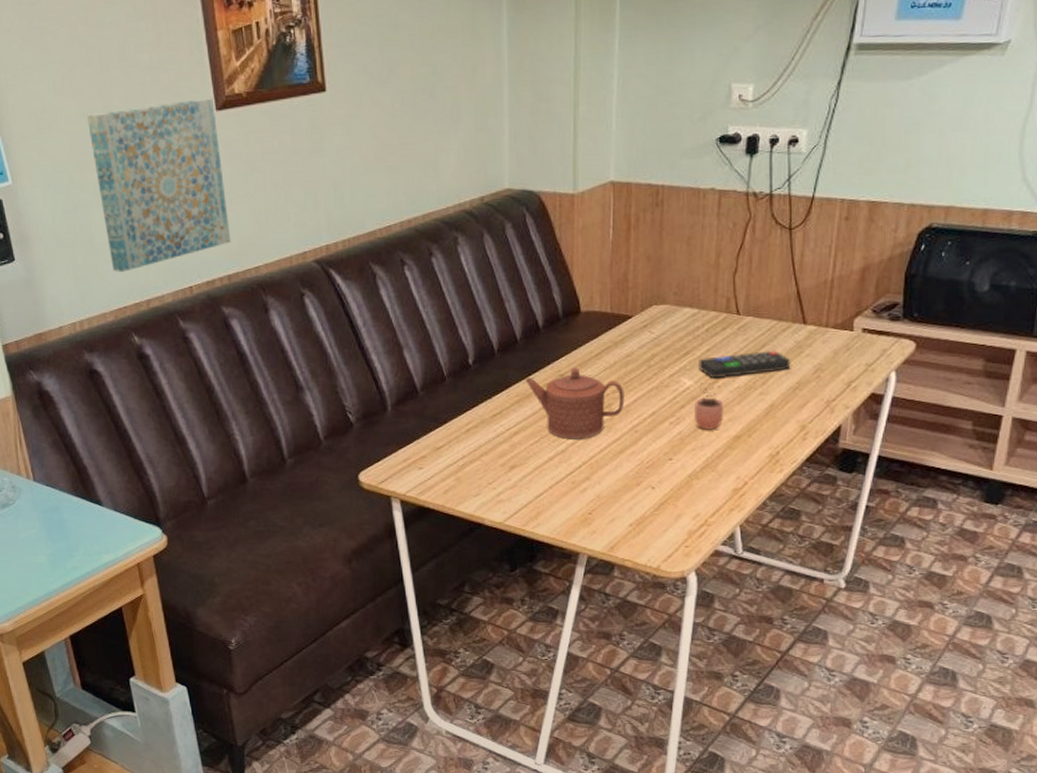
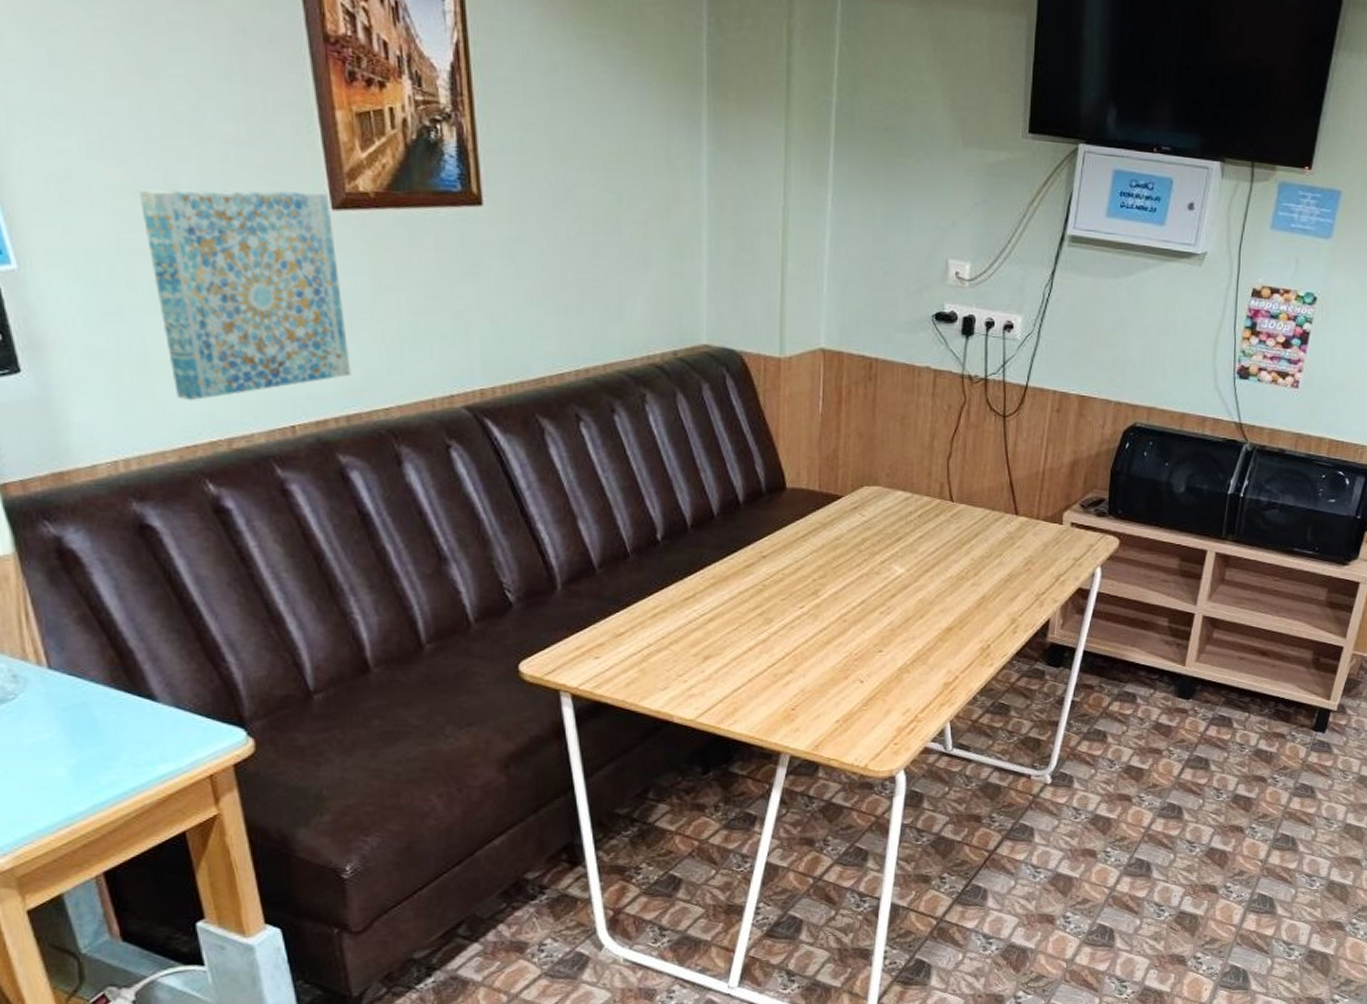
teapot: present [525,367,625,439] -> none [723,549,832,628]
cocoa: present [695,381,724,430] -> none [906,570,936,621]
remote control: present [699,350,791,378] -> none [911,540,1003,567]

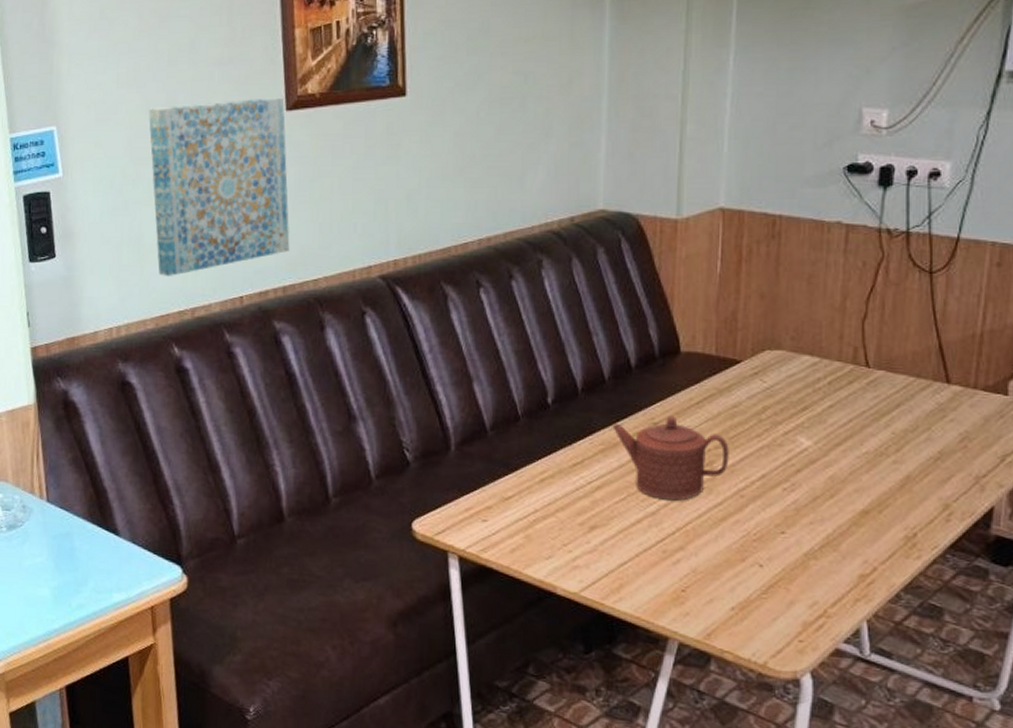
teapot: none [723,549,832,628] -> present [612,416,729,501]

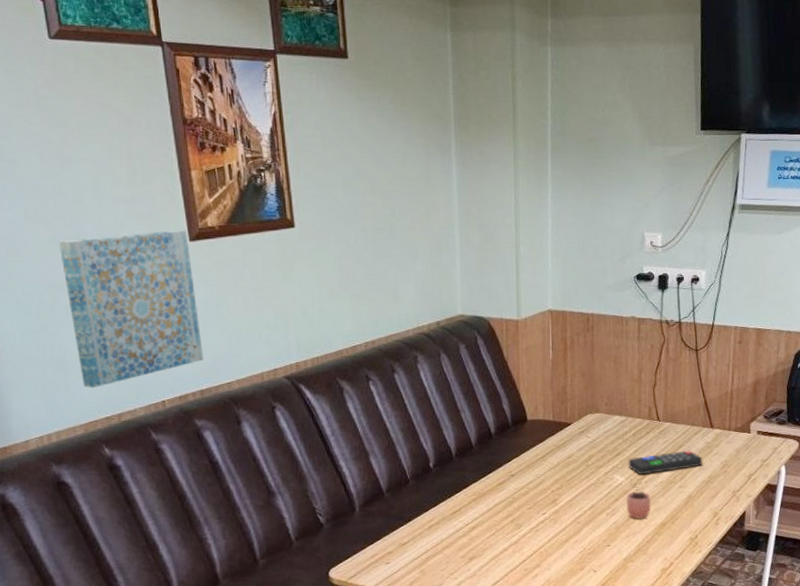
teapot: present [612,416,729,501] -> none [481,468,568,532]
cocoa: none [813,444,849,501] -> present [627,477,651,519]
remote control: none [819,411,931,441] -> present [628,450,703,475]

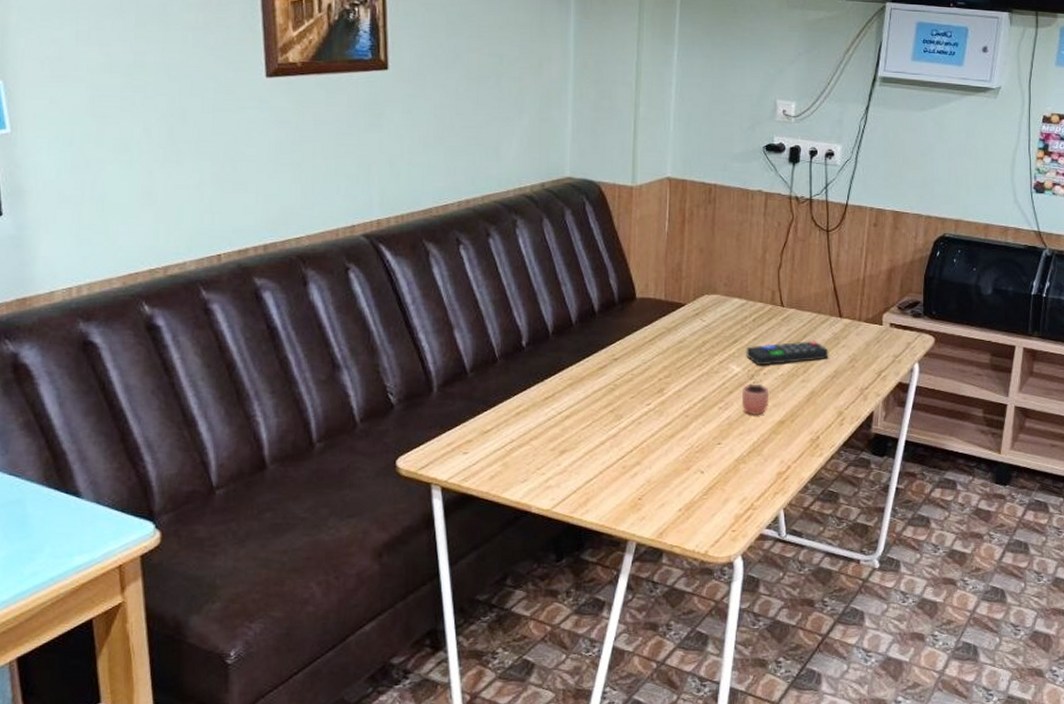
wall art: present [59,230,204,389] -> none [114,63,271,236]

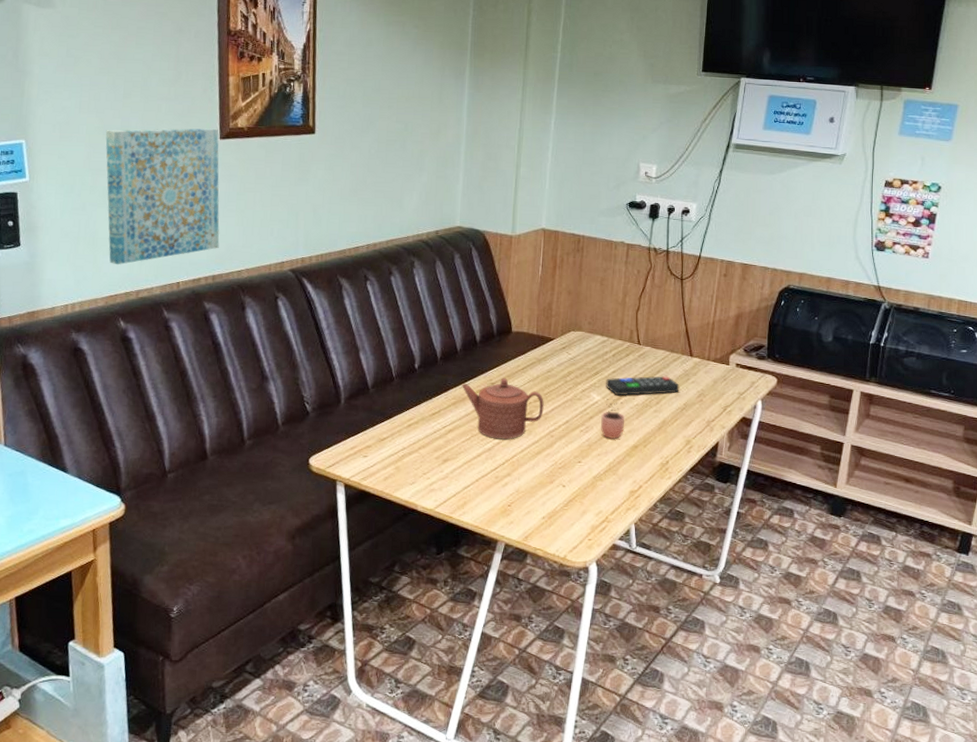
wall art: none [114,63,271,236] -> present [105,128,220,265]
teapot: none [579,352,676,424] -> present [462,378,544,440]

